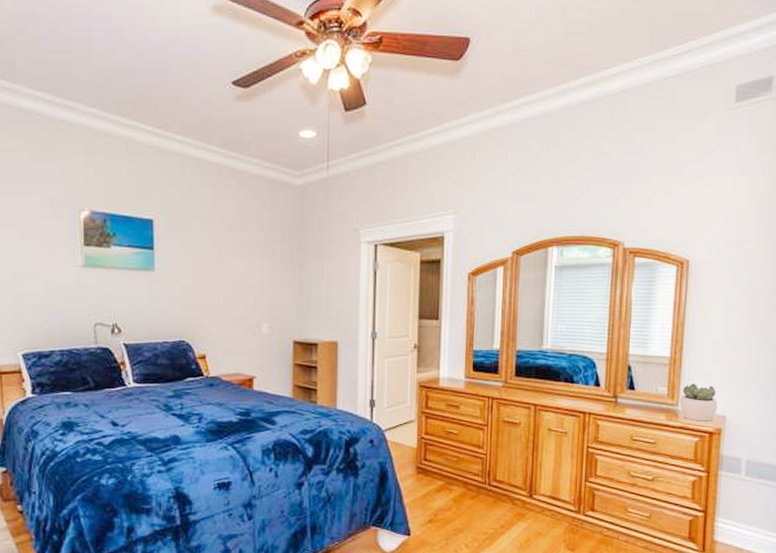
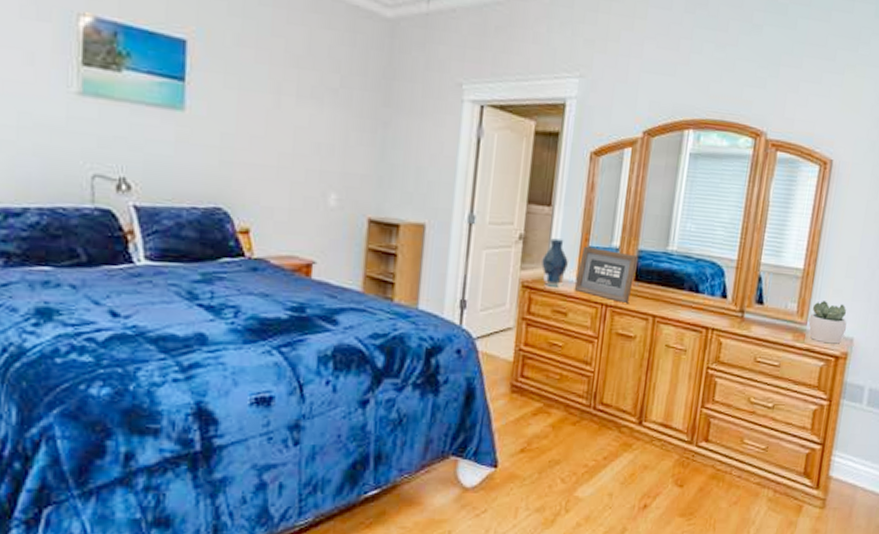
vase: none [434,346,456,387] -> present [542,238,568,289]
picture frame: none [464,350,516,396] -> present [575,246,638,304]

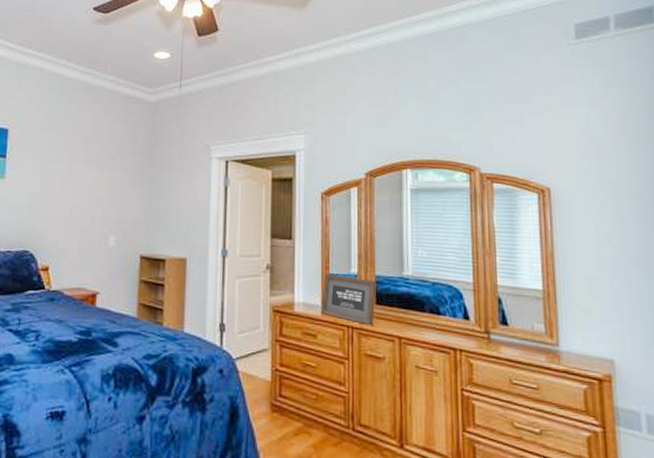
vase: present [542,238,568,289] -> none [289,267,312,313]
succulent plant: present [808,301,847,344] -> none [560,321,604,366]

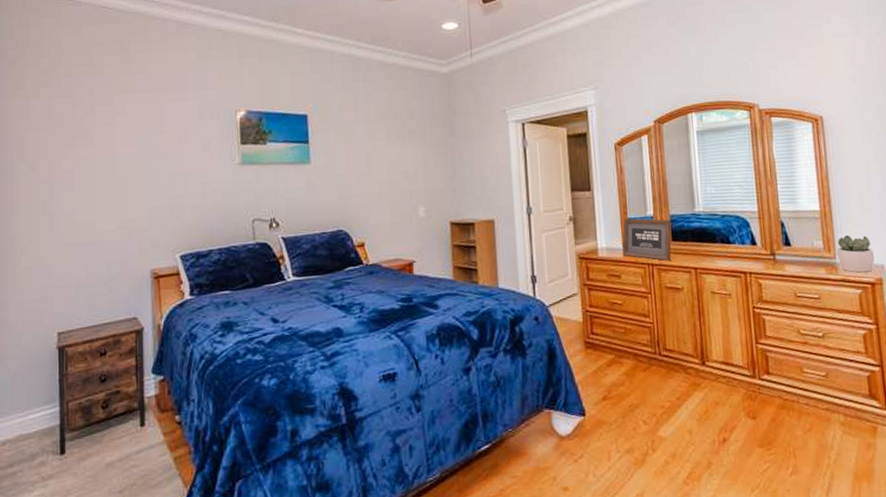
succulent plant: none [560,321,604,366] -> present [836,235,875,273]

